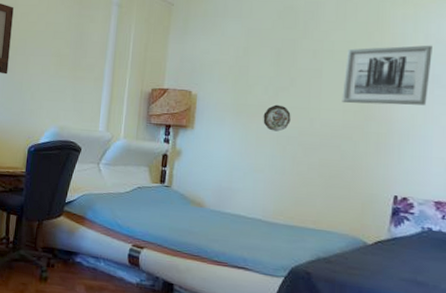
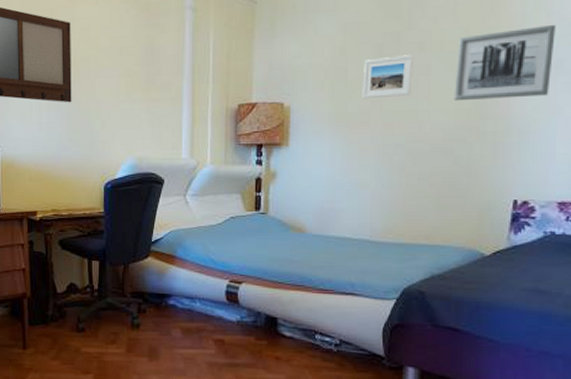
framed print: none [261,59,307,95] -> present [362,55,413,99]
decorative plate: present [263,104,291,132] -> none [366,110,397,141]

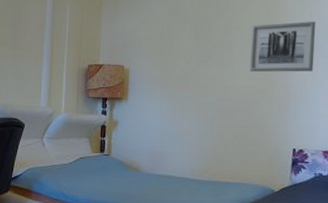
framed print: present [362,55,413,99] -> none [183,35,220,67]

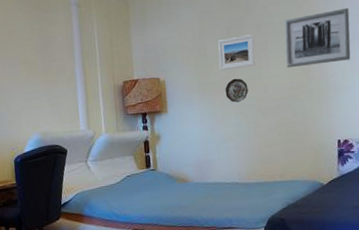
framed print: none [183,35,220,67] -> present [217,34,255,71]
decorative plate: none [187,75,209,99] -> present [225,78,248,103]

